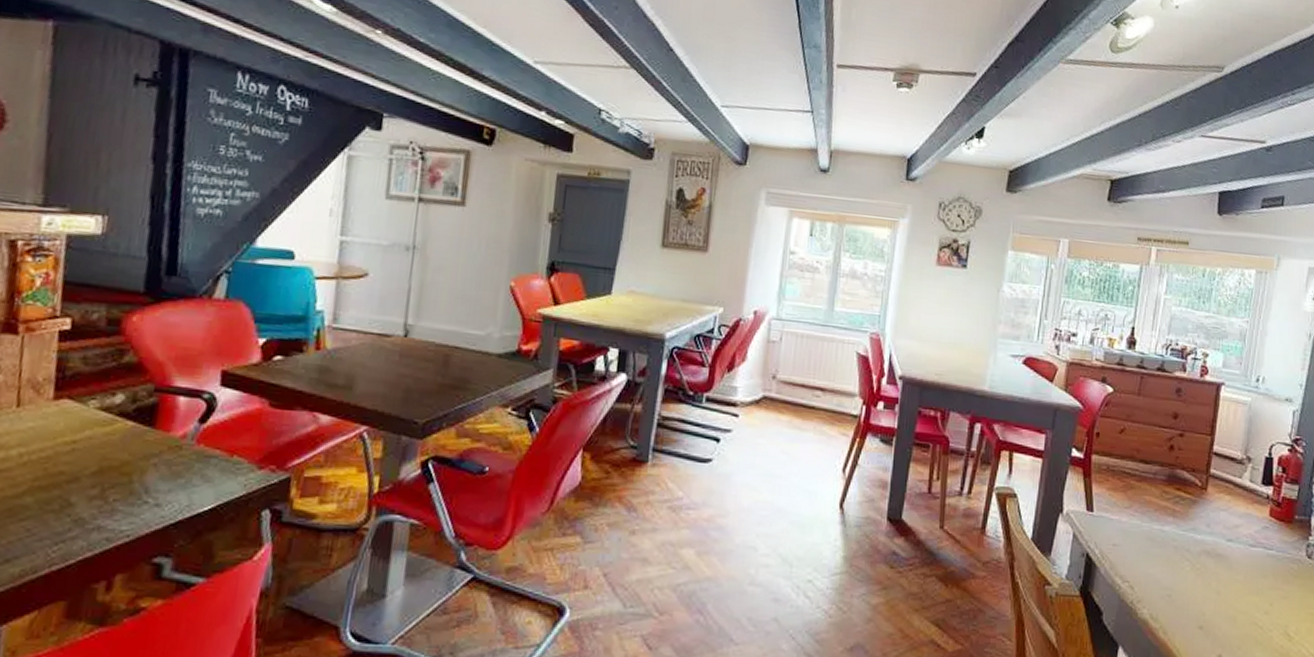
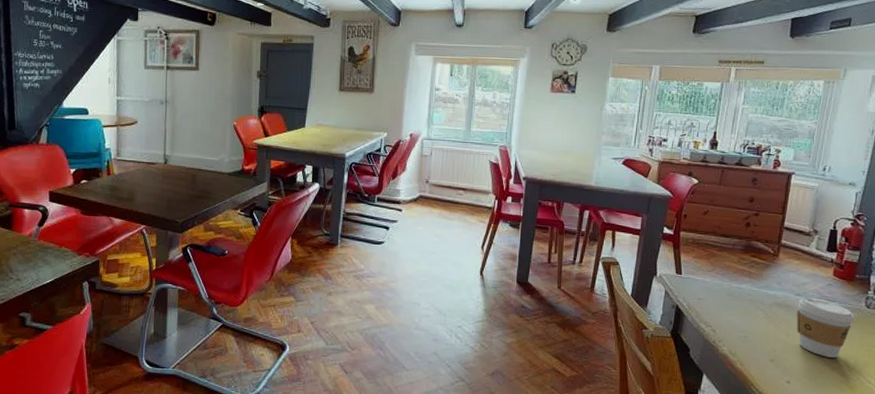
coffee cup: none [1228,543,1295,623] -> present [796,296,855,358]

